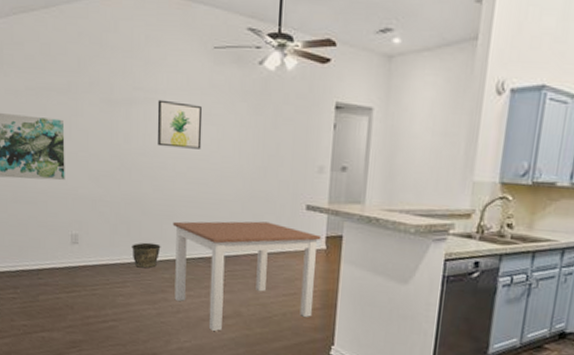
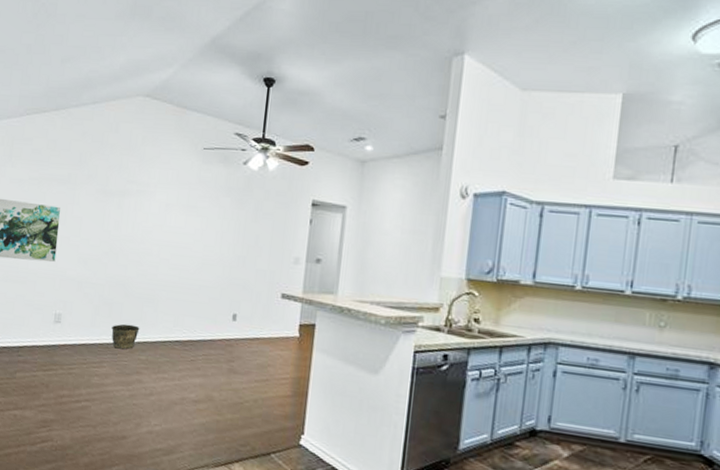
wall art: present [157,99,203,149] -> none [145,192,189,238]
dining table: present [172,221,322,331] -> none [148,305,295,415]

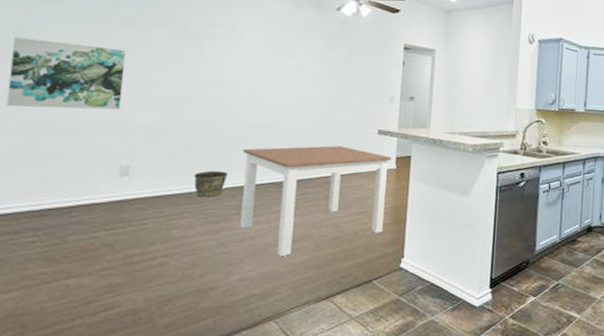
dining table: none [148,305,295,415] -> present [240,145,392,256]

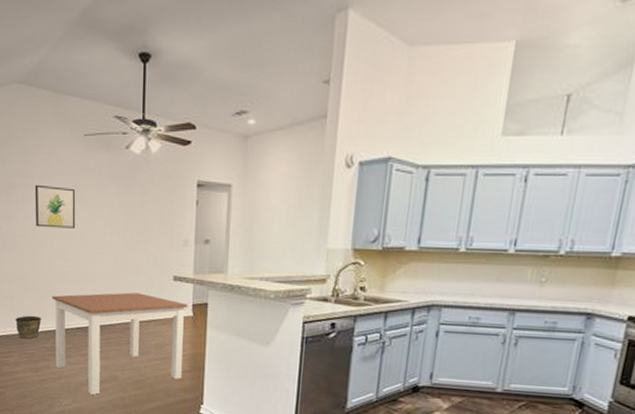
wall art: none [231,35,281,81] -> present [34,184,76,229]

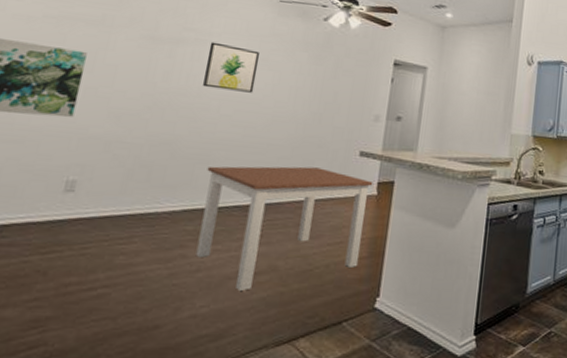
bucket: present [15,315,42,339] -> none [148,189,189,220]

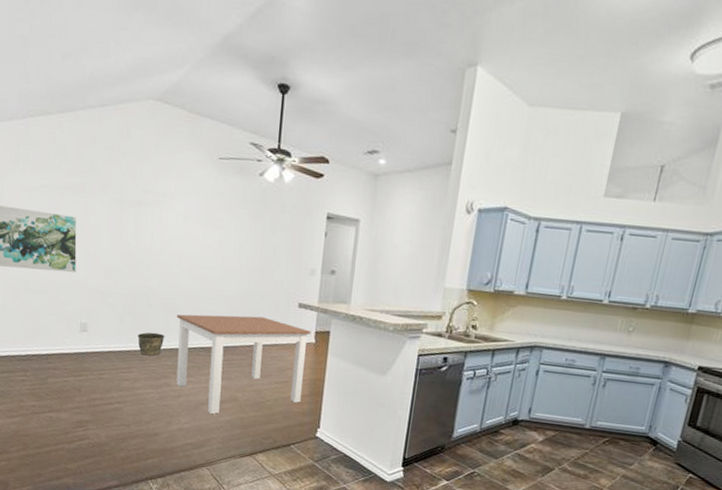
bucket: none [148,189,189,220] -> present [138,332,165,356]
wall art: present [203,42,260,93] -> none [164,202,207,250]

